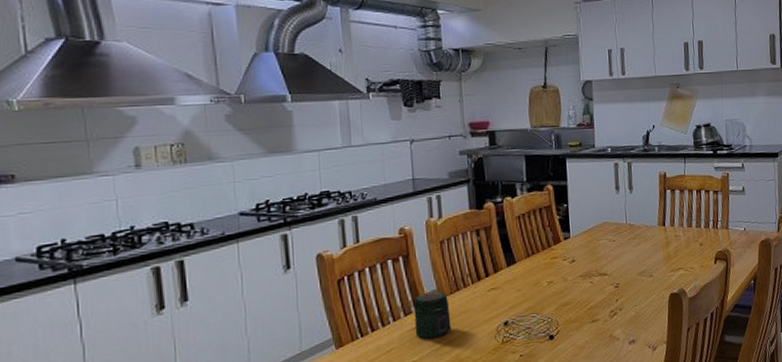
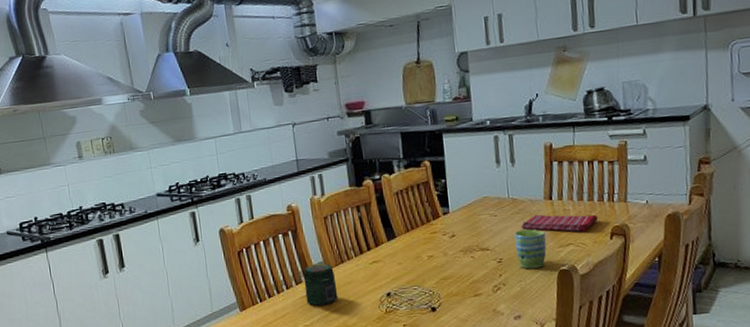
mug: none [631,253,660,294] -> present [514,228,547,269]
dish towel: none [637,240,704,257] -> present [521,214,598,232]

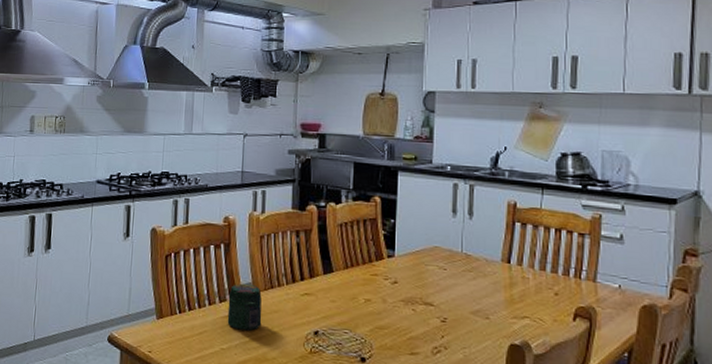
mug: present [514,228,547,269] -> none [464,290,500,338]
dish towel: present [521,214,598,232] -> none [472,277,560,306]

